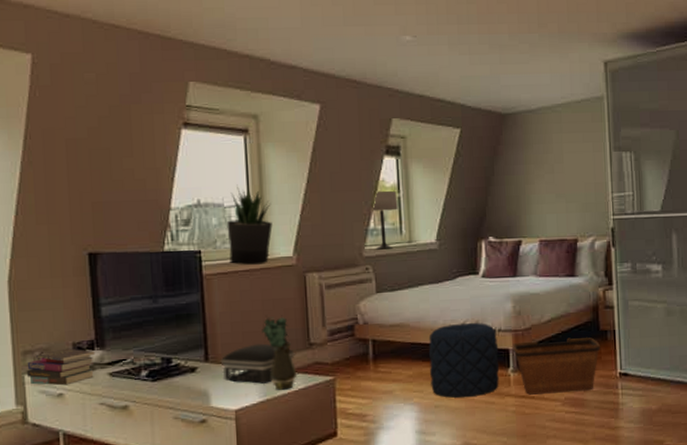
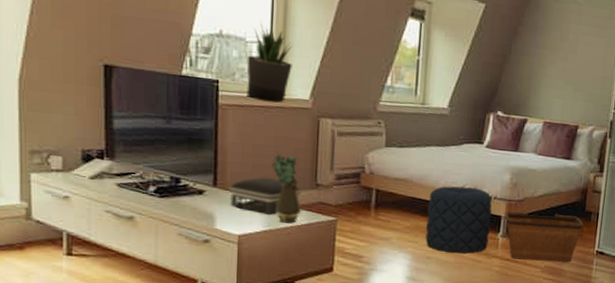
books: present [27,348,96,386] -> none [34,154,105,190]
table lamp: present [373,190,398,251] -> none [389,50,417,108]

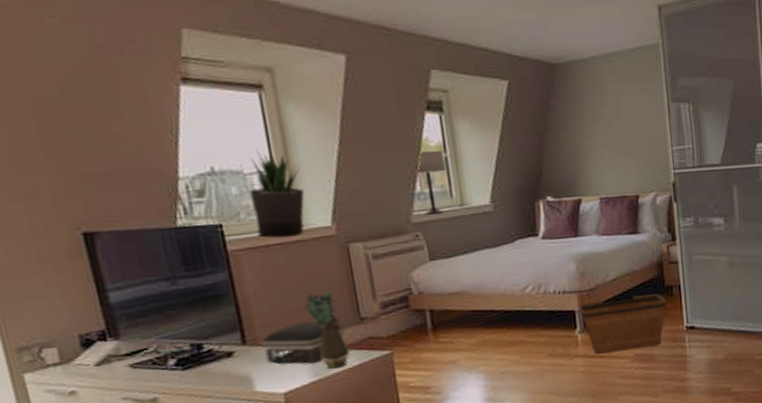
table lamp: none [389,50,417,108] -> present [418,150,446,216]
pouf: present [425,186,493,254] -> none [490,285,567,363]

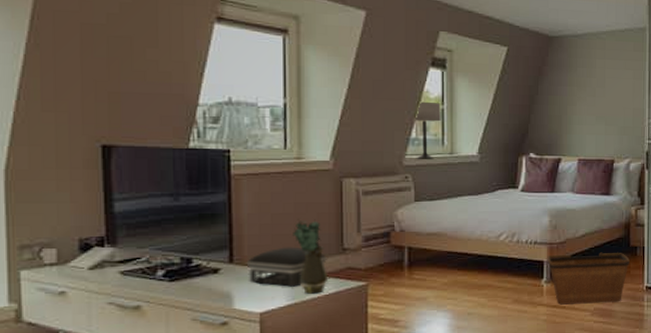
planter: present [249,148,305,239] -> none [260,85,309,168]

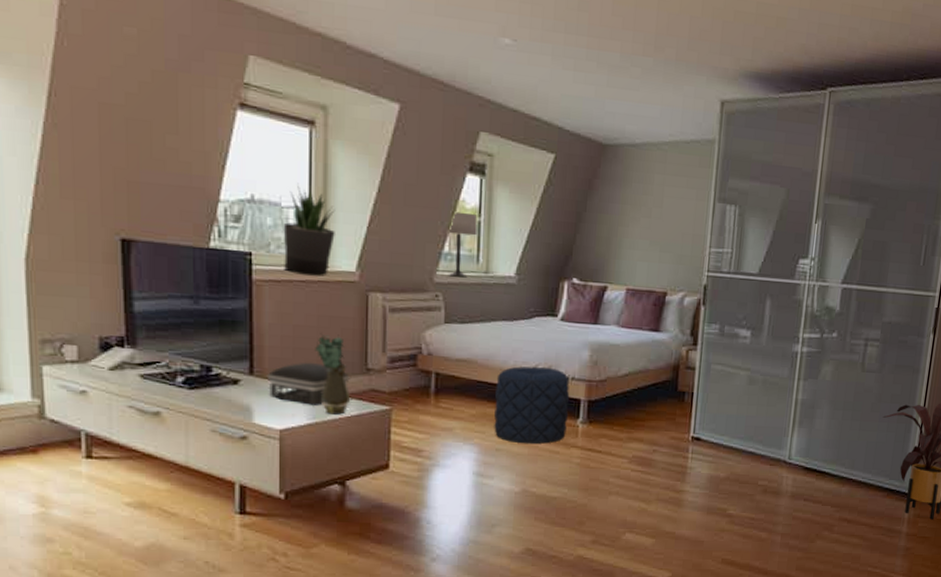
planter: none [260,85,309,168] -> present [283,183,336,277]
pouf: none [465,234,534,306] -> present [494,366,570,444]
bicycle basket: present [547,252,630,305] -> none [584,393,676,451]

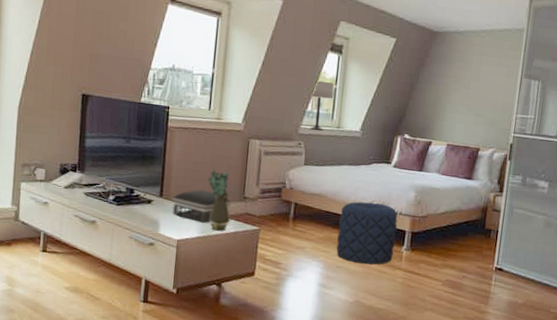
planter: present [283,183,336,277] -> none [191,57,231,126]

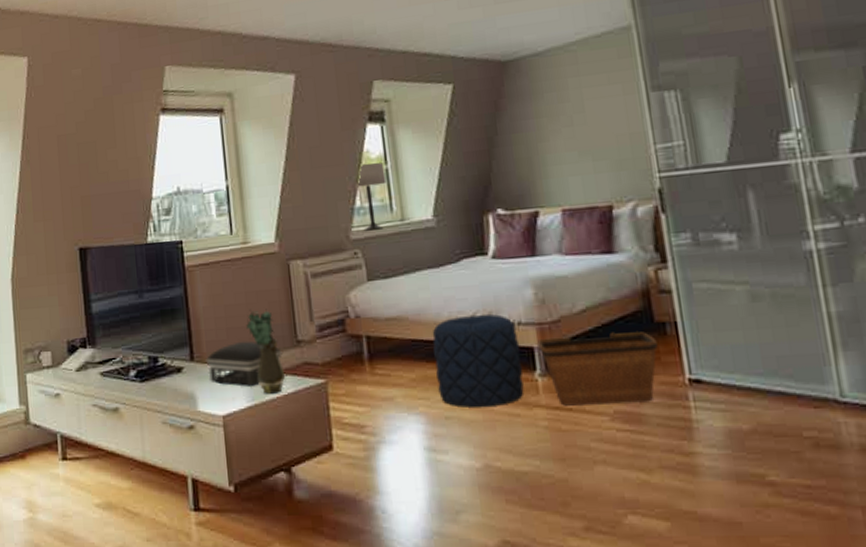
bicycle basket: none [409,226,483,278] -> present [537,332,658,406]

